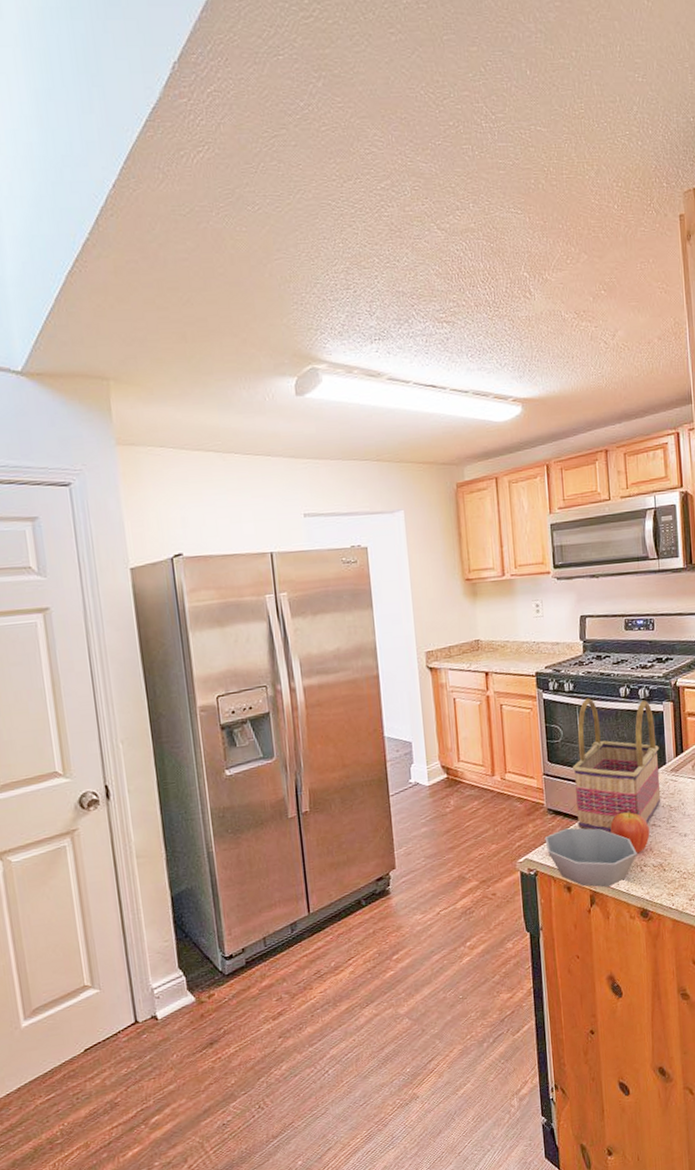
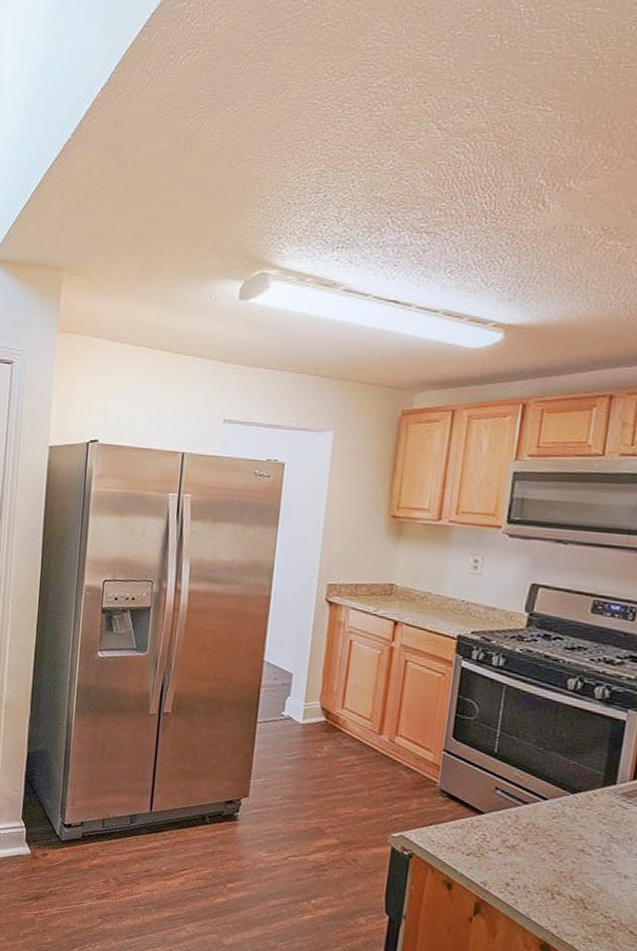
bowl: present [544,827,637,888] -> none [429,817,551,902]
basket: present [572,697,661,833] -> none [477,679,611,847]
fruit: present [610,811,650,854] -> none [519,822,575,877]

